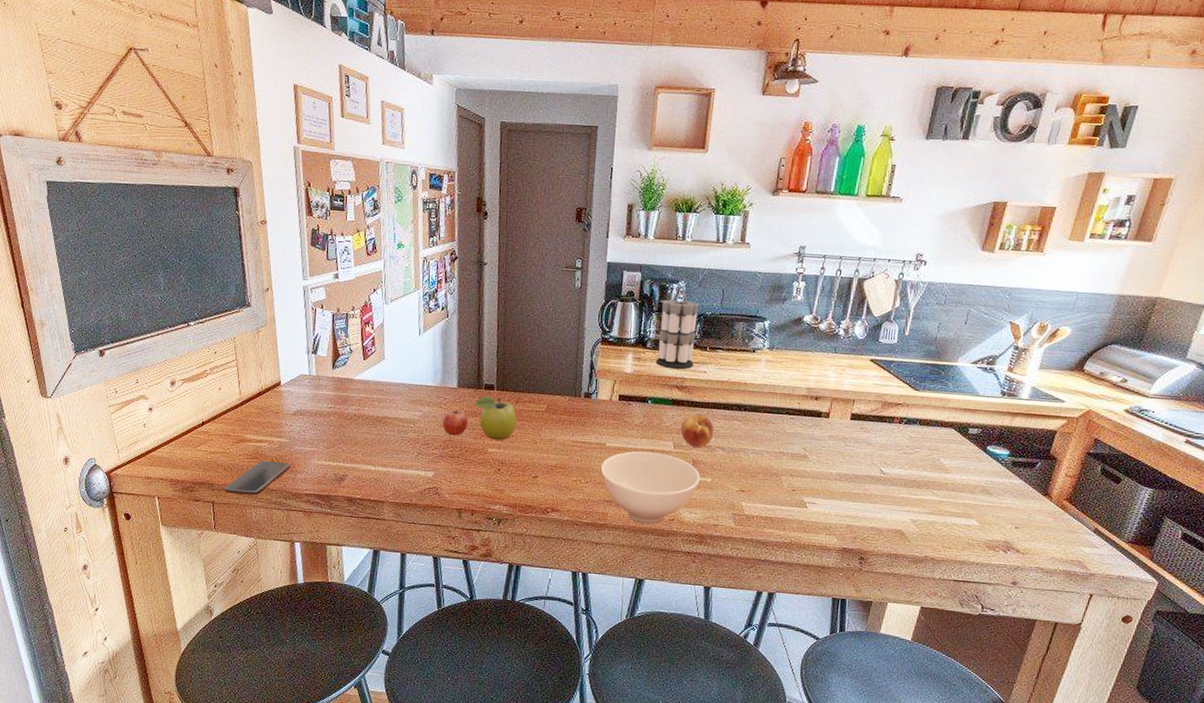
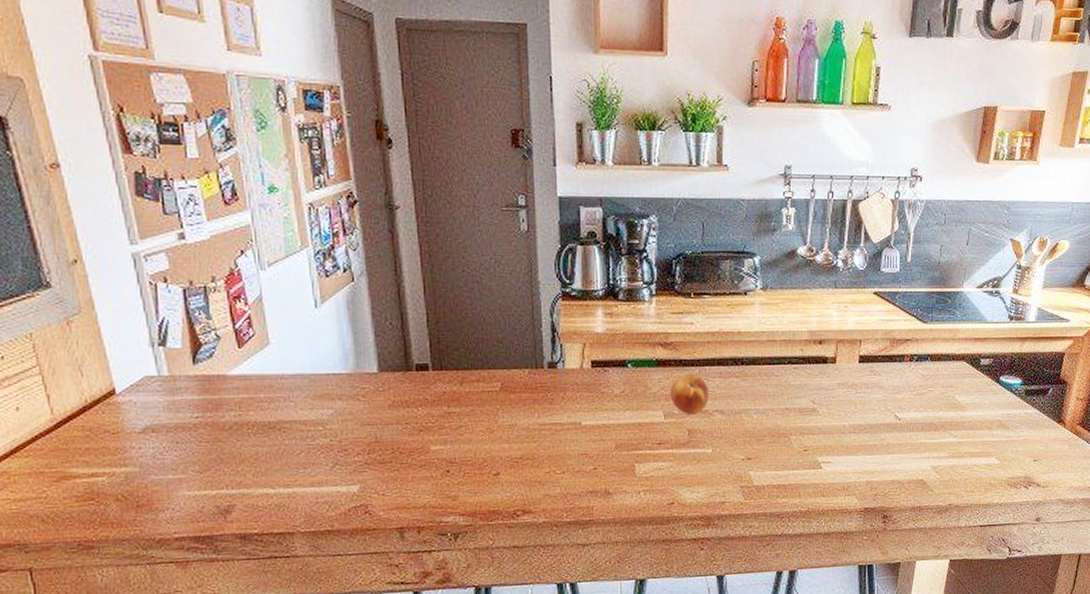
smartphone: present [224,460,291,496] -> none [45,499,148,554]
fruit: present [442,410,469,436] -> none [363,401,399,435]
fruit: present [475,396,517,441] -> none [405,379,464,435]
bowl: present [600,451,701,525] -> none [578,425,700,514]
spice rack: present [655,292,700,370] -> none [631,229,677,323]

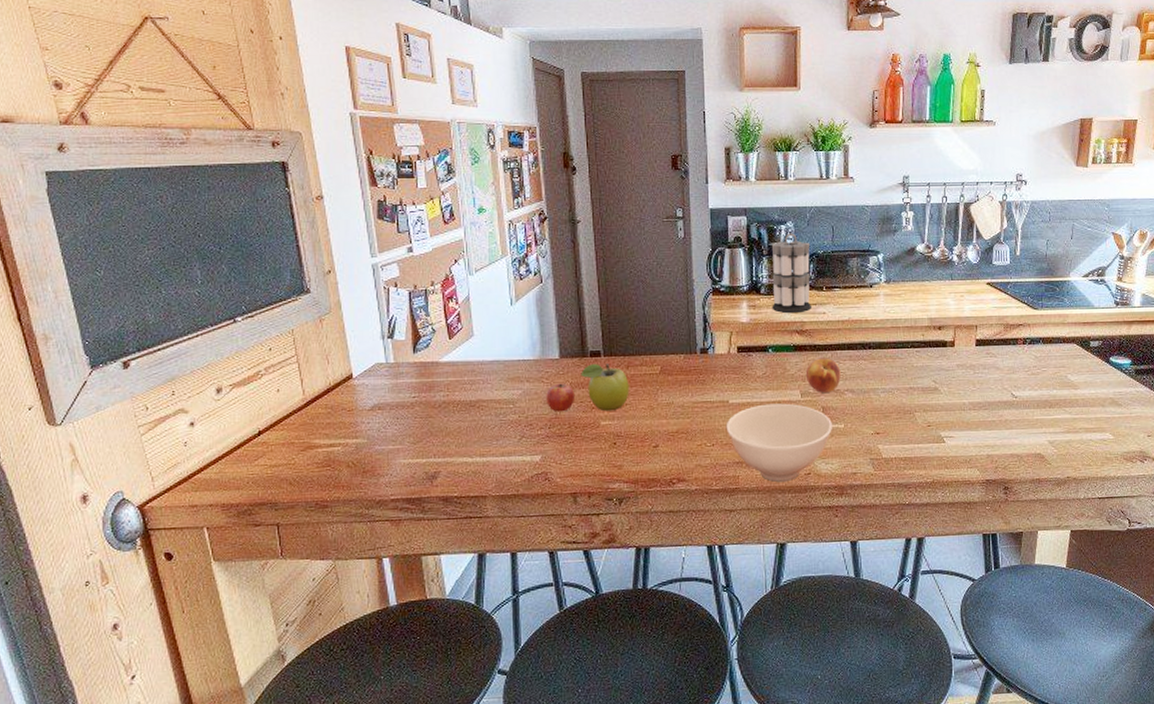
fruit: none [363,401,399,435] -> present [546,383,576,412]
fruit: none [405,379,464,435] -> present [581,364,629,412]
bowl: none [578,425,700,514] -> present [726,403,833,483]
spice rack: none [631,229,677,323] -> present [771,233,811,314]

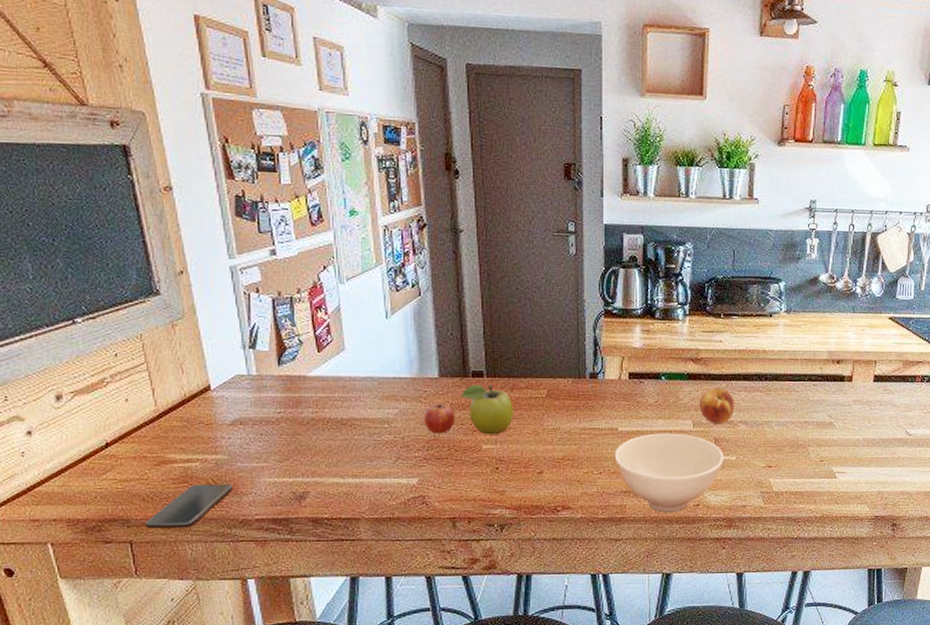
smartphone: none [291,466,371,511] -> present [145,483,234,529]
spice rack: present [771,233,811,314] -> none [666,255,710,341]

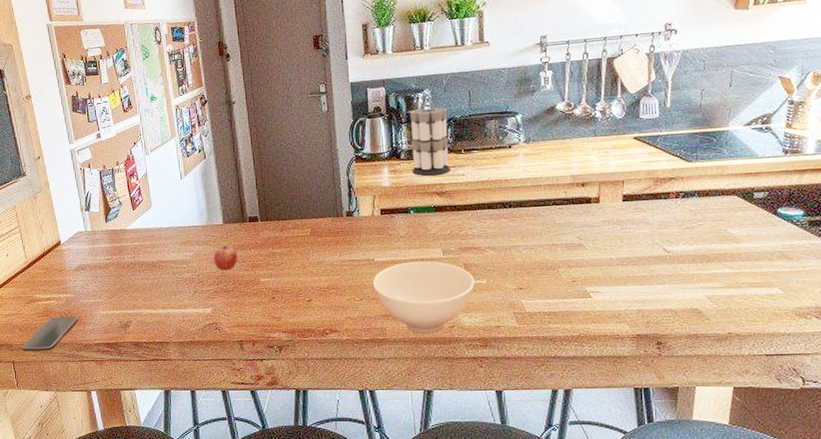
fruit: present [461,385,513,435] -> none [241,228,284,270]
spice rack: none [666,255,710,341] -> present [409,100,450,177]
fruit: present [699,386,735,423] -> none [446,216,482,250]

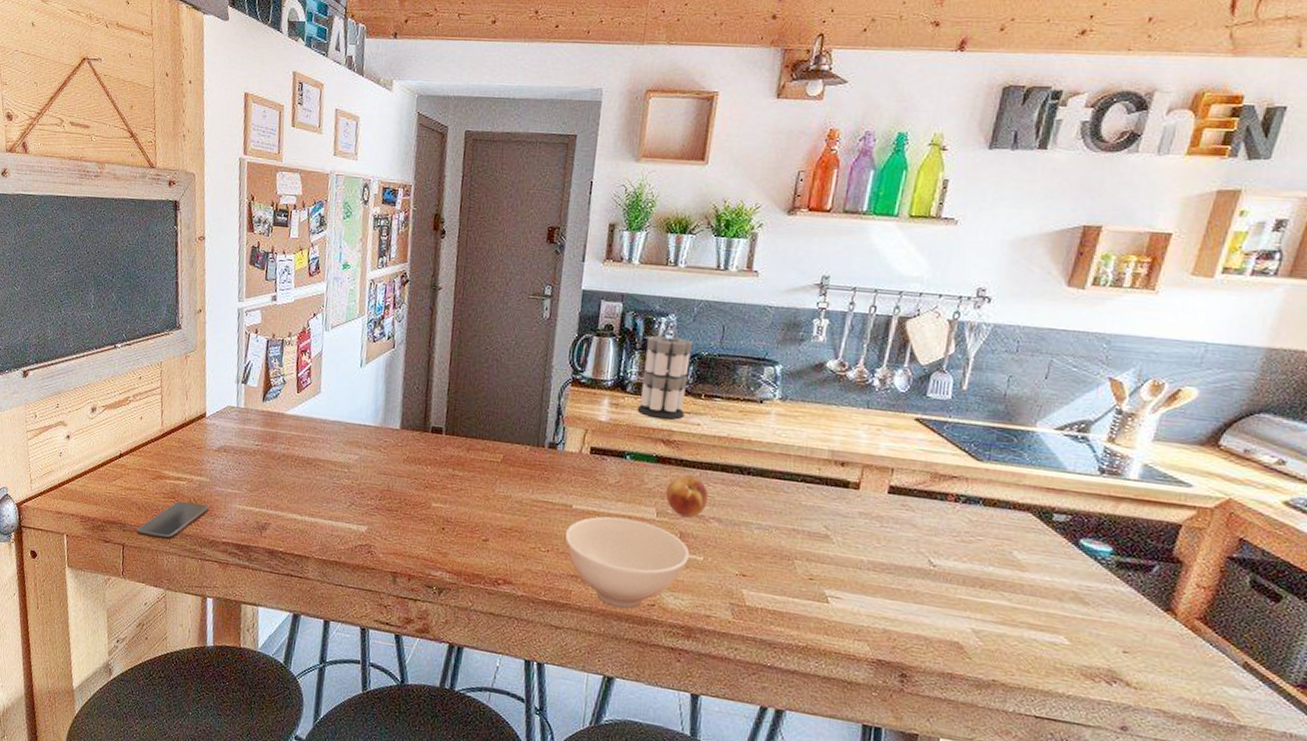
fruit: present [213,245,238,271] -> none [380,455,411,486]
fruit: none [446,216,482,250] -> present [665,474,709,517]

